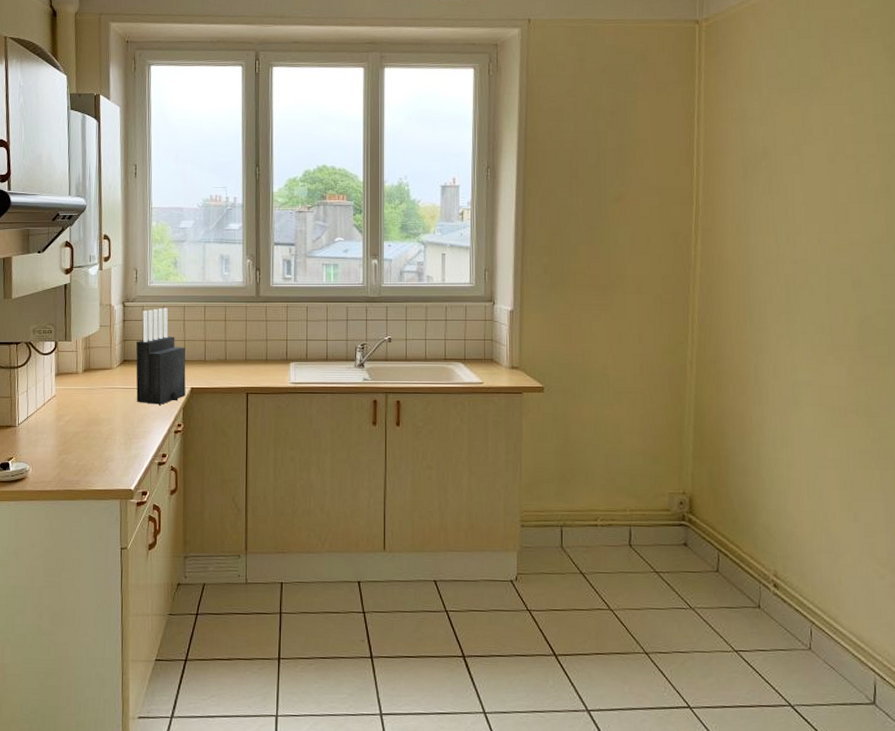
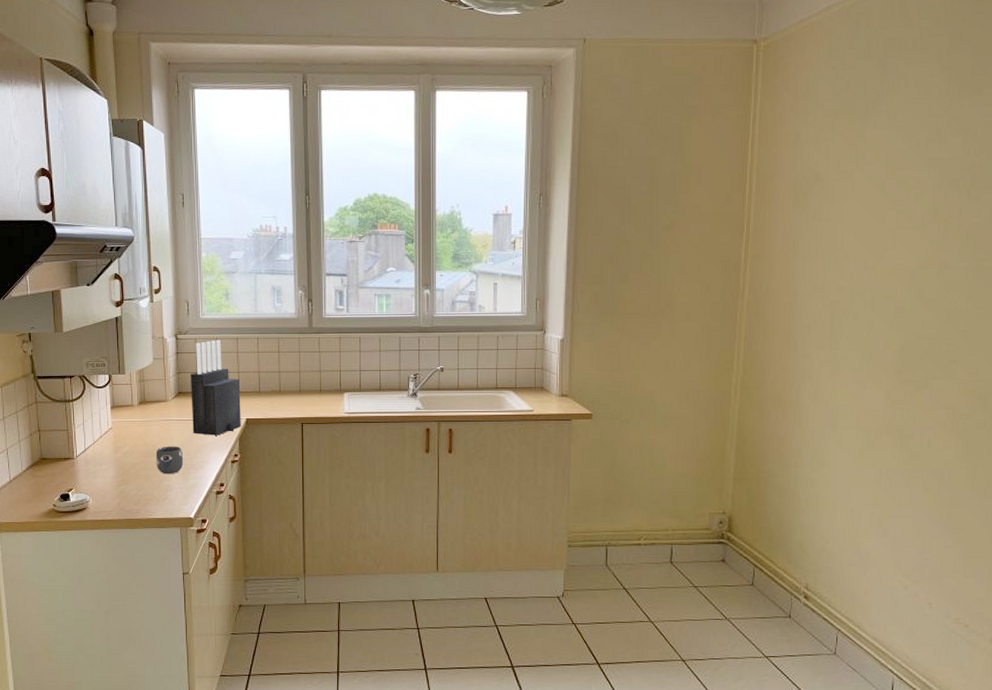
mug: none [98,415,126,444] -> present [156,446,184,475]

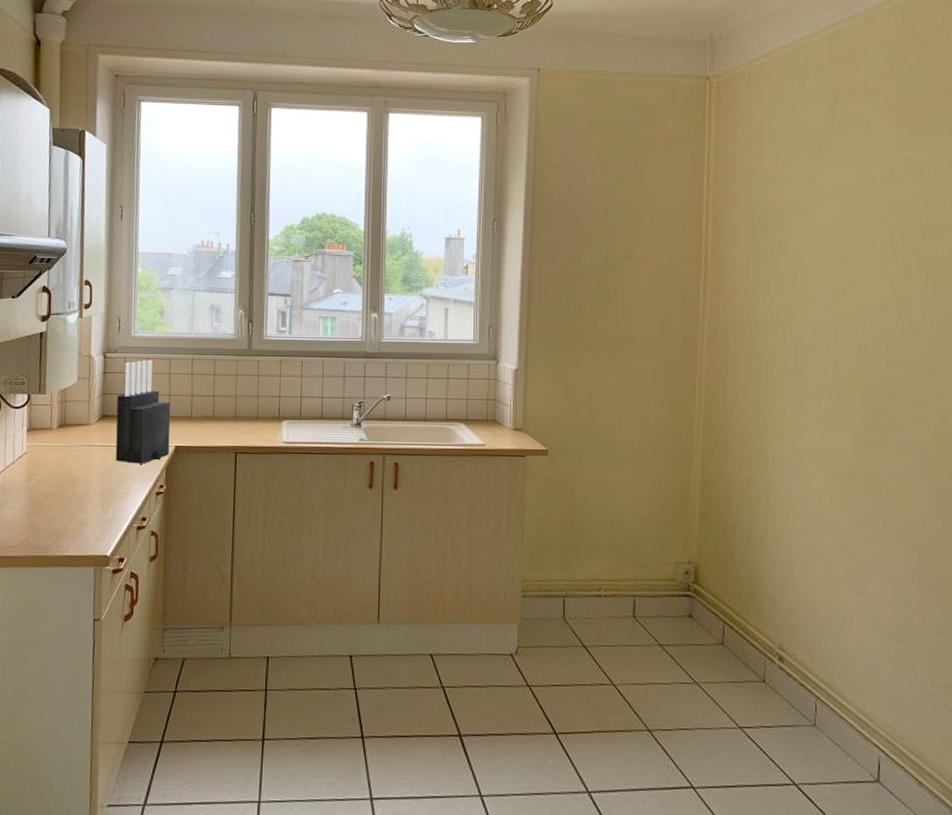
mug: present [156,446,184,475] -> none [72,474,104,506]

